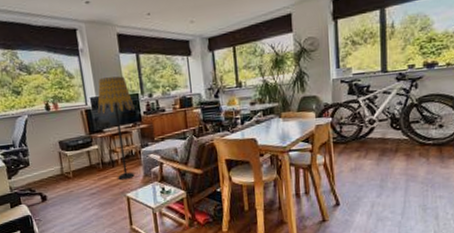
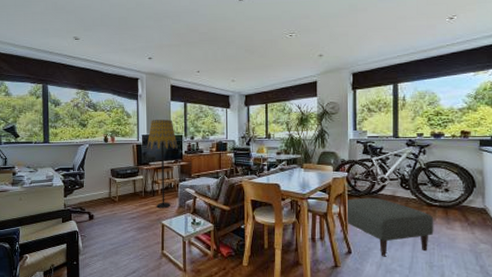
ottoman: none [321,142,428,205] -> present [336,197,434,257]

